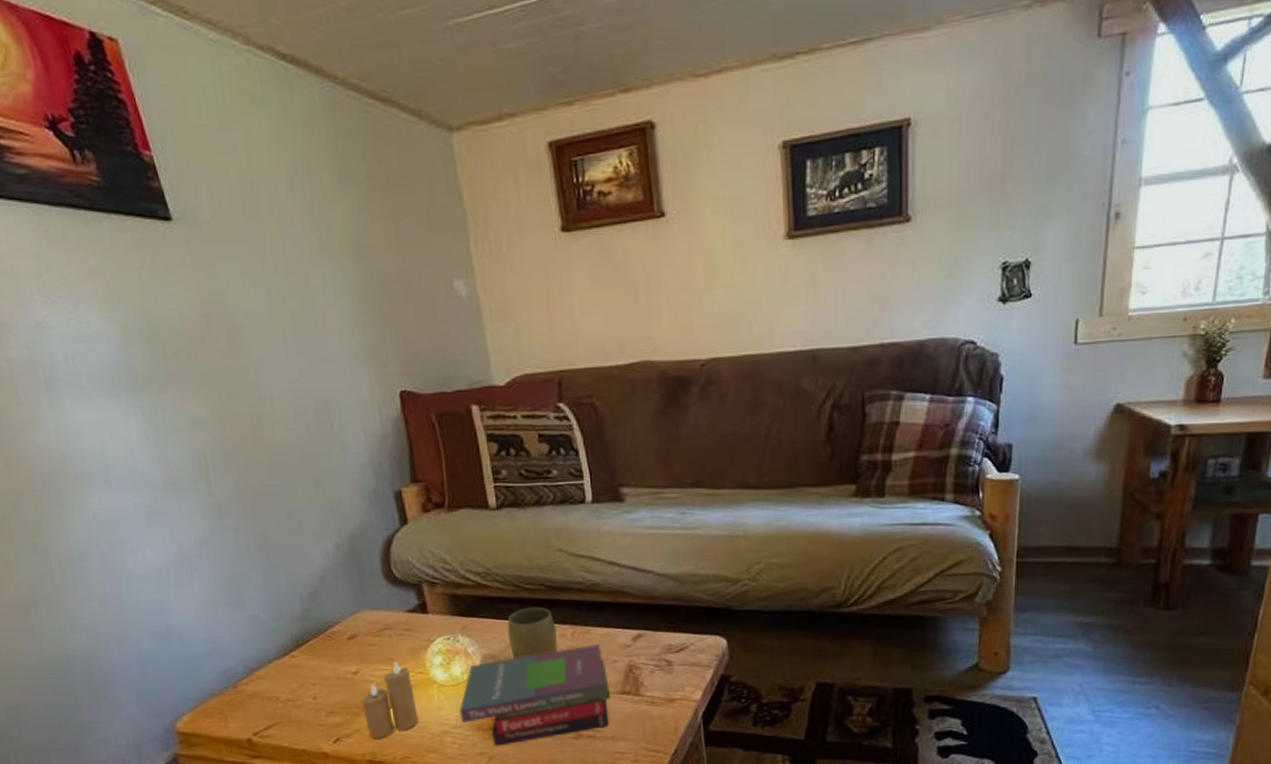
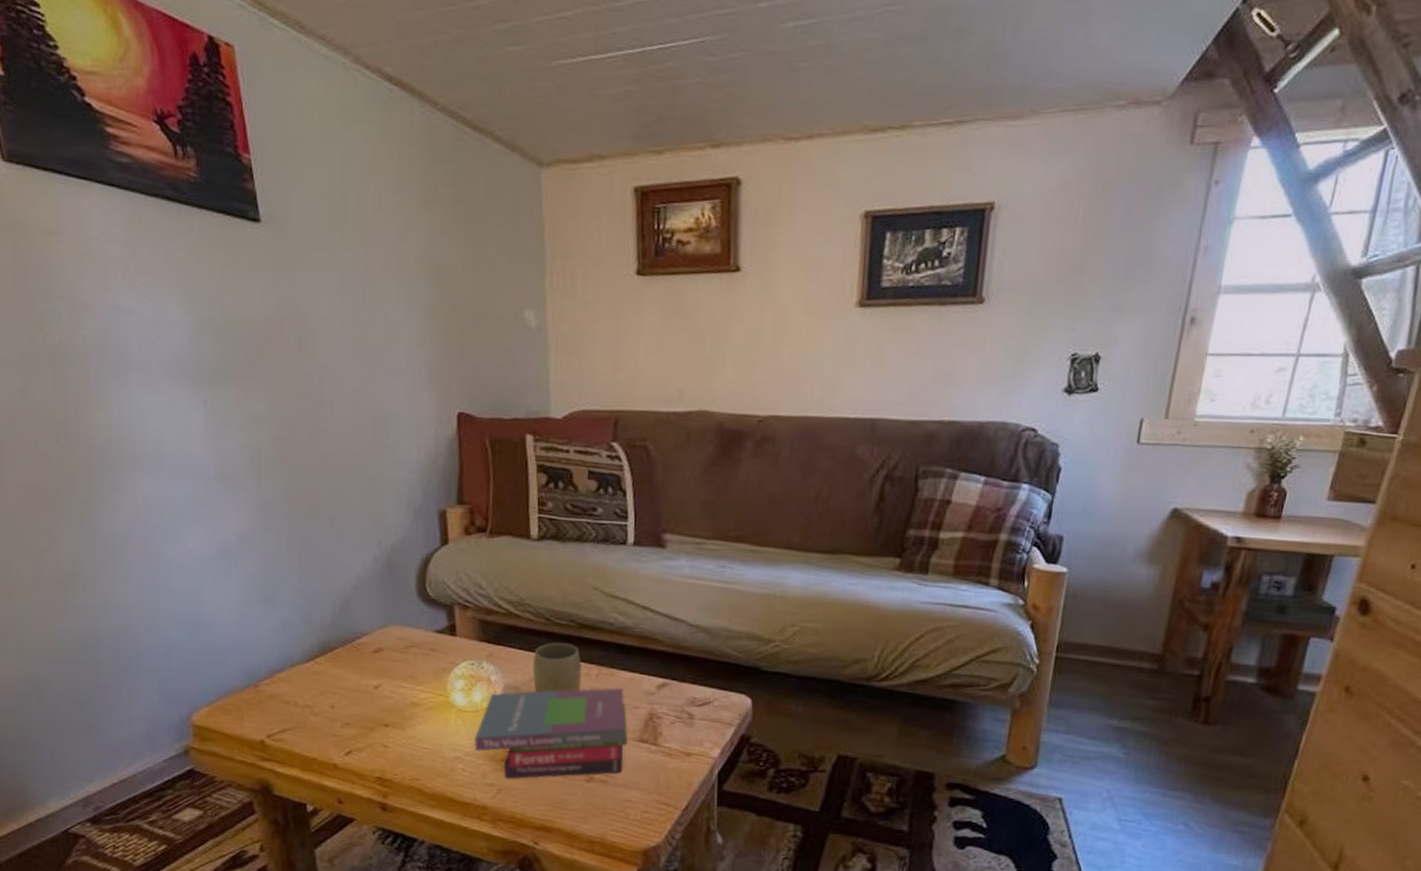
candle: present [361,662,419,738] -> none [378,681,433,756]

